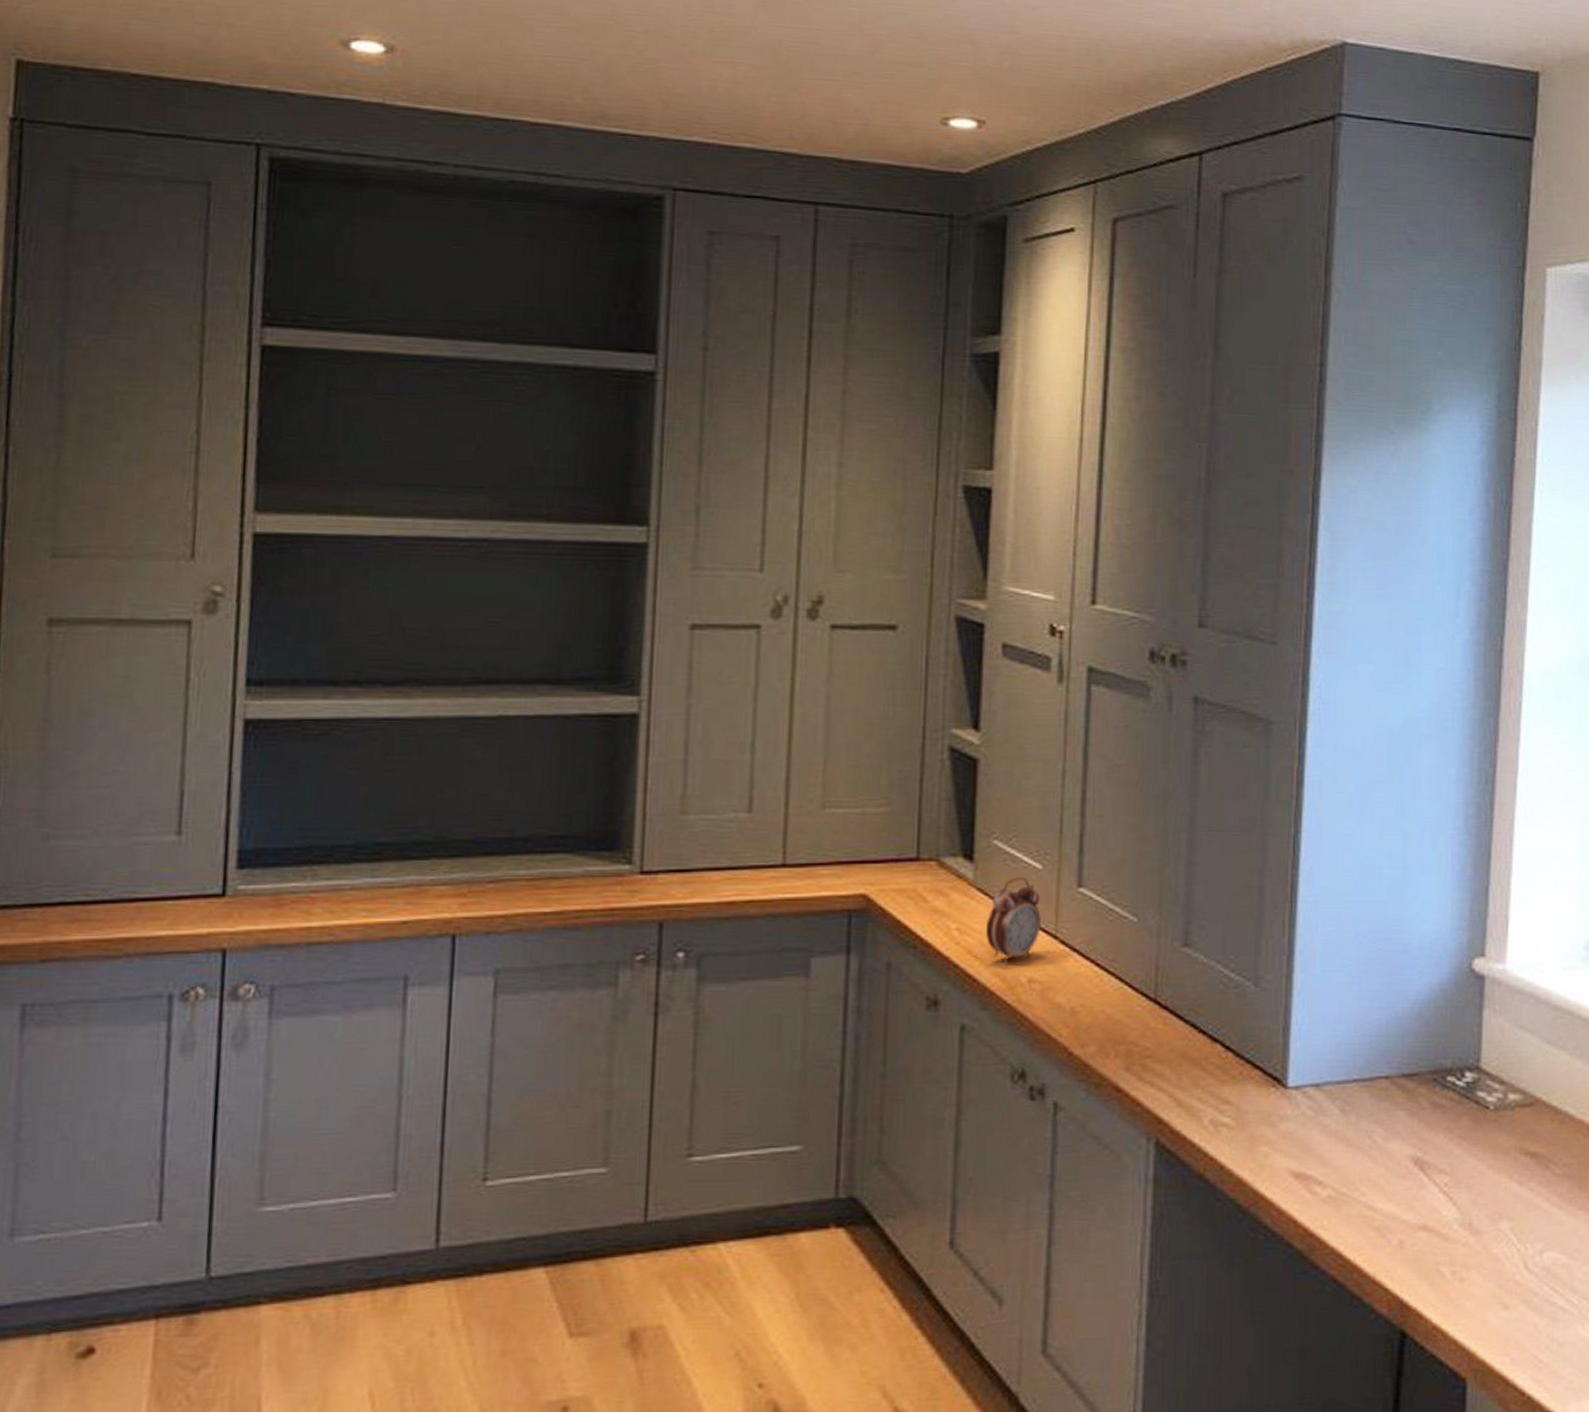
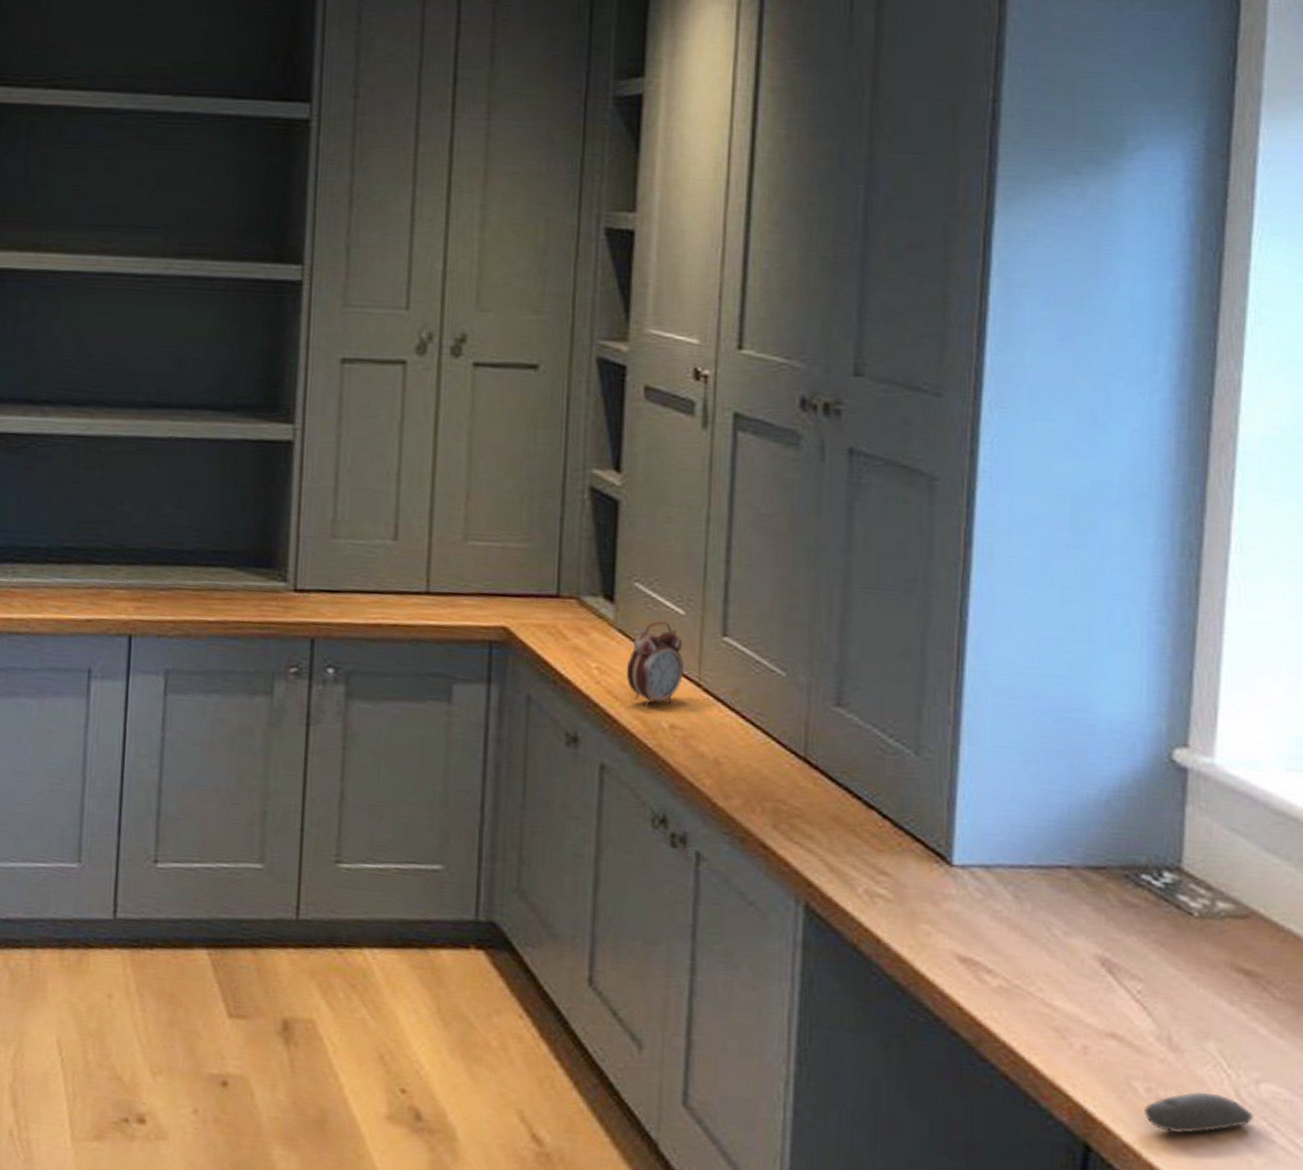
computer mouse: none [1449,1267,1538,1310] -> present [1143,1091,1253,1134]

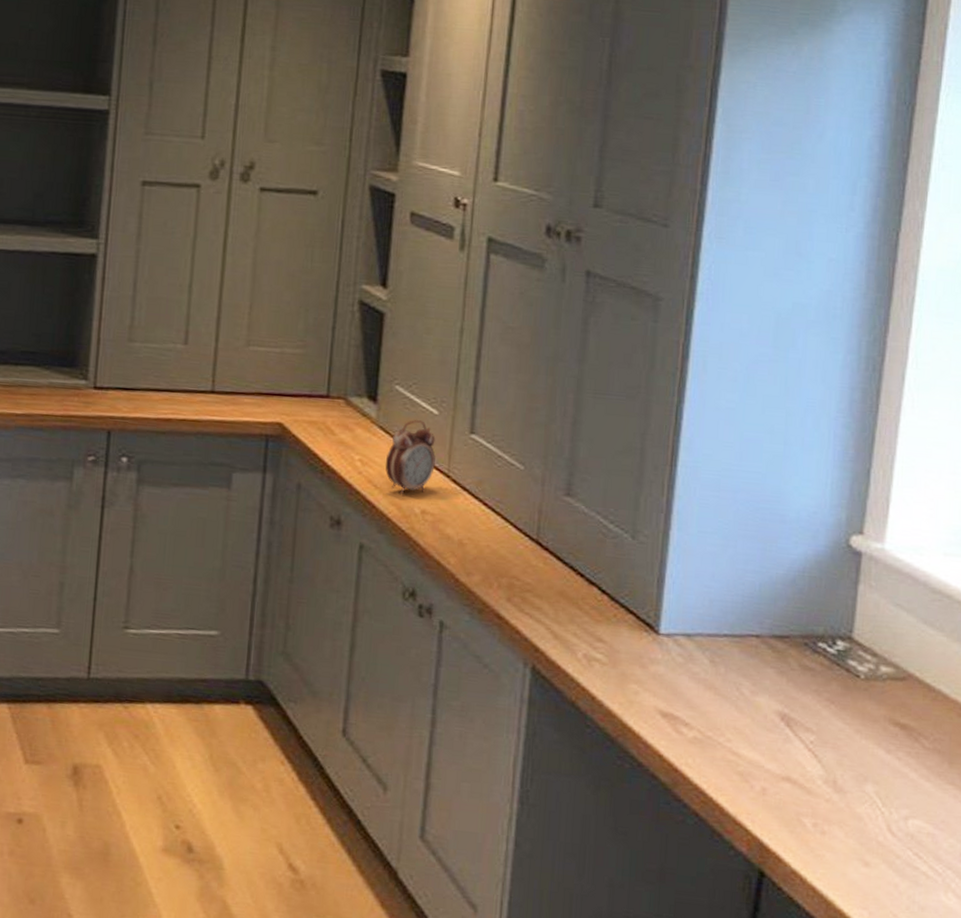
computer mouse: present [1143,1091,1253,1134] -> none [810,826,901,862]

